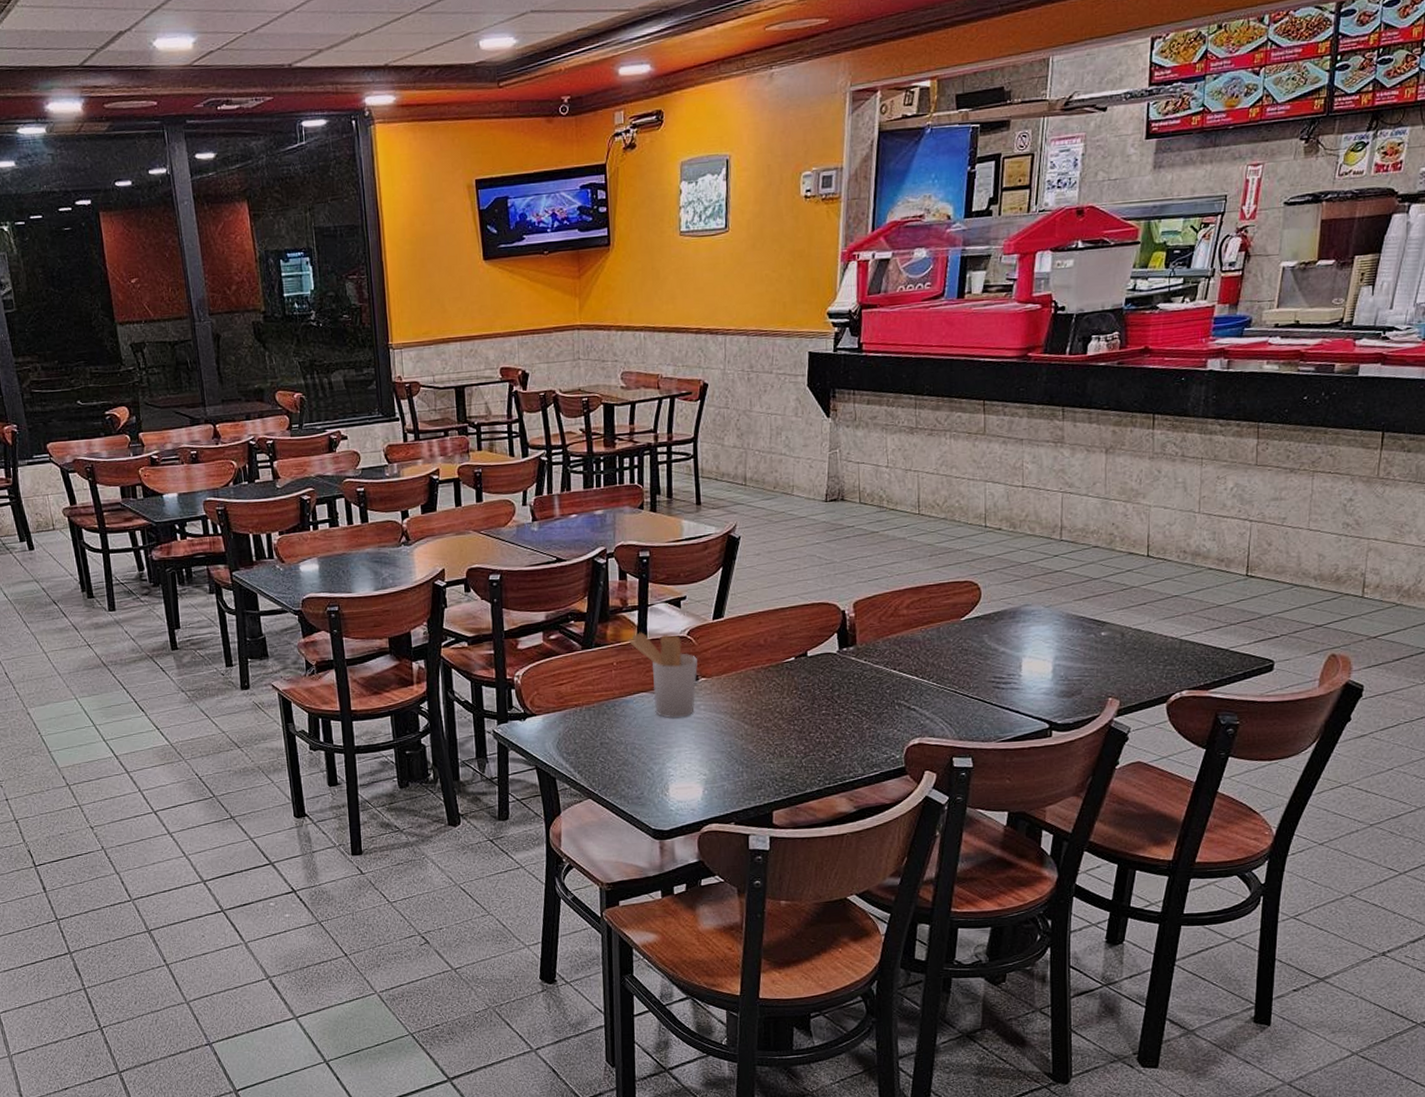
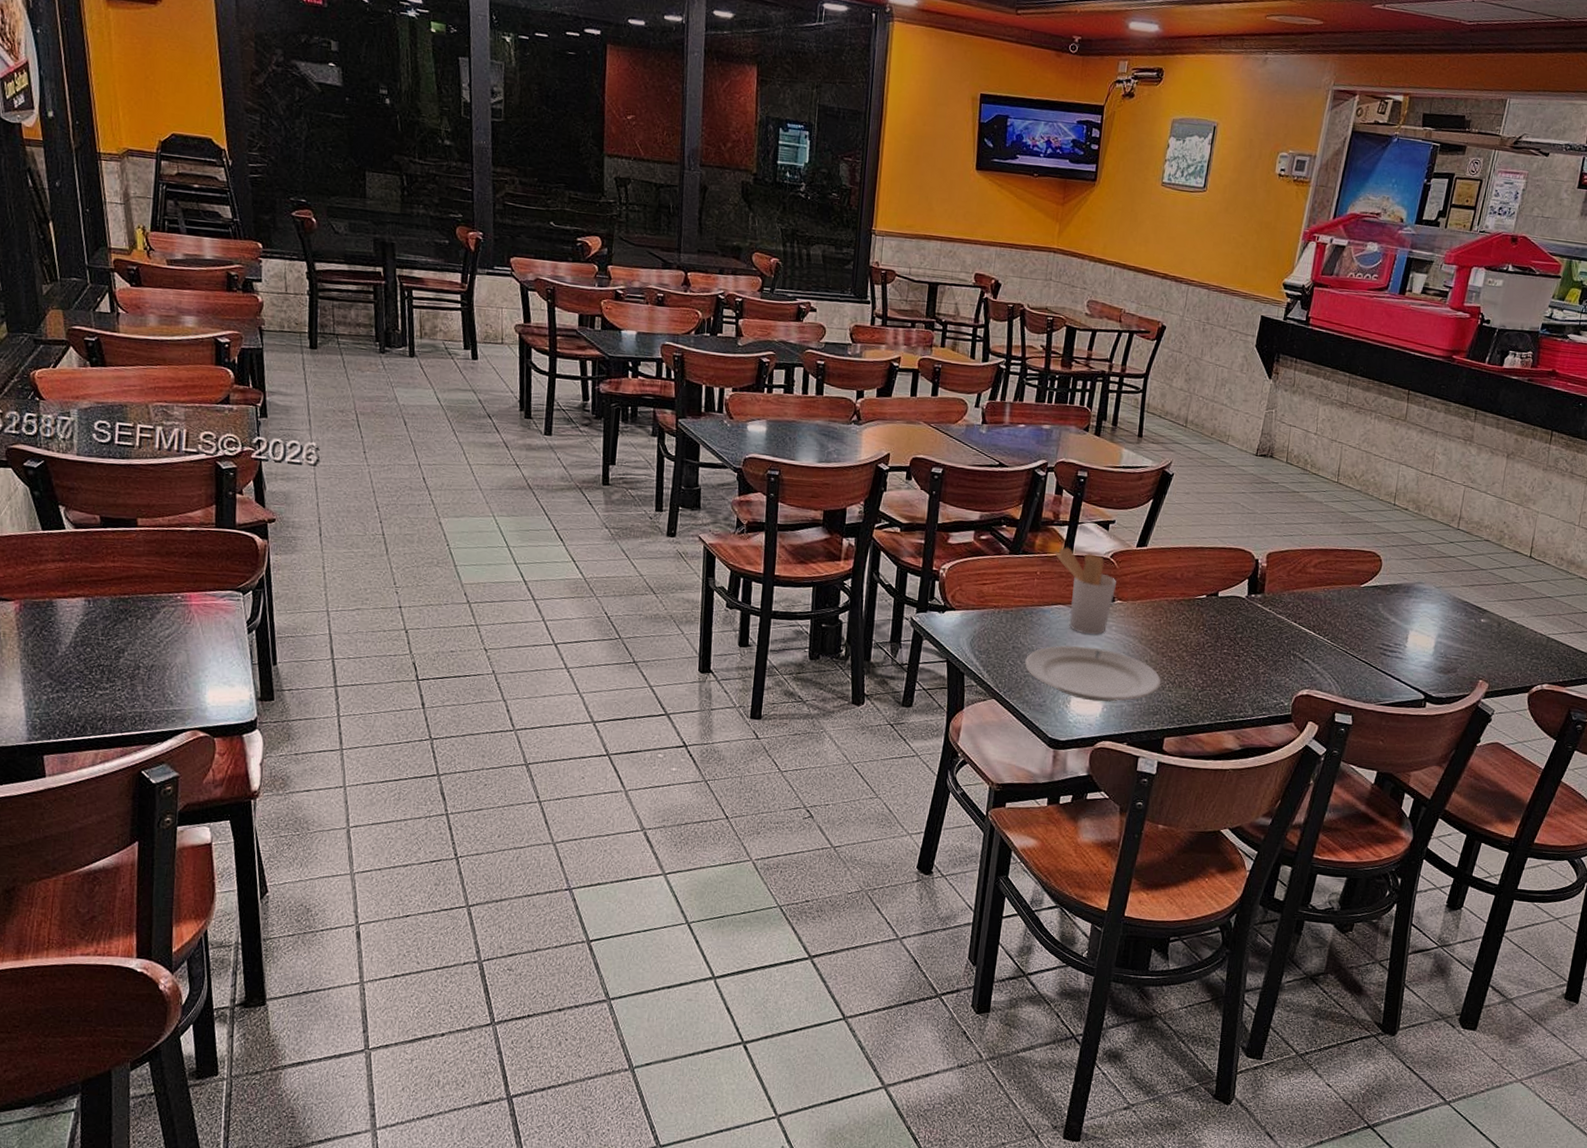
plate: none [615,730,761,786] -> present [1025,645,1162,702]

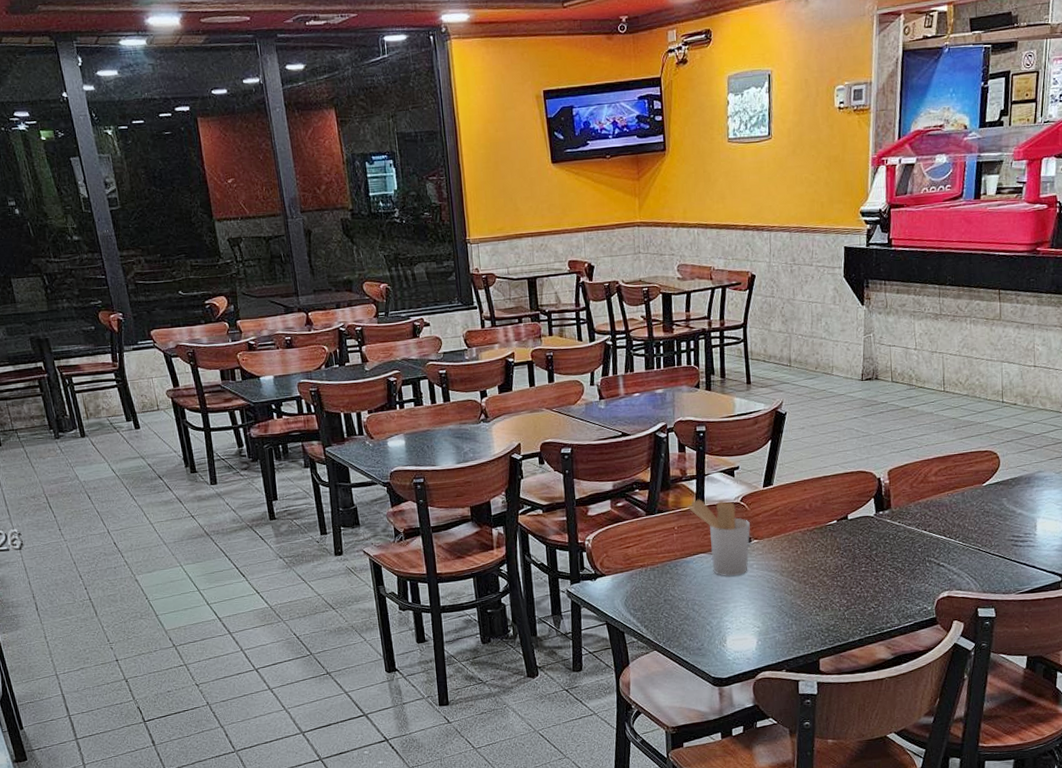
plate: present [1025,645,1162,702] -> none [678,587,808,637]

